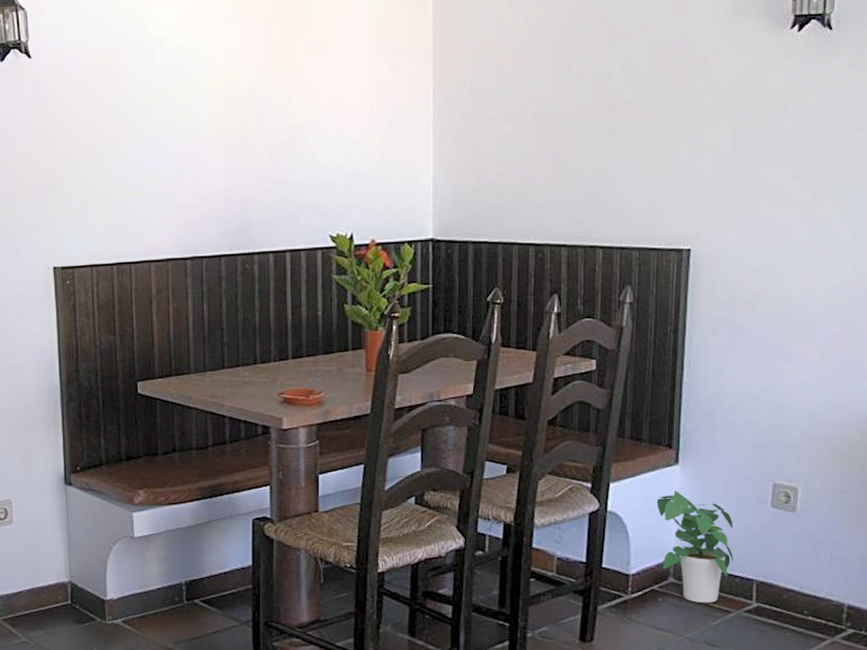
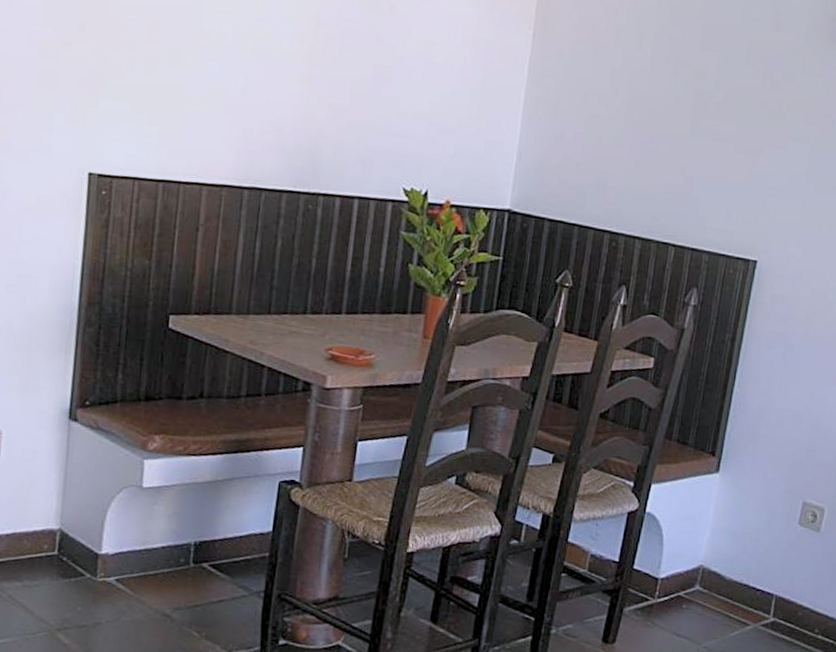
potted plant: present [656,491,734,604] -> none [691,499,762,615]

